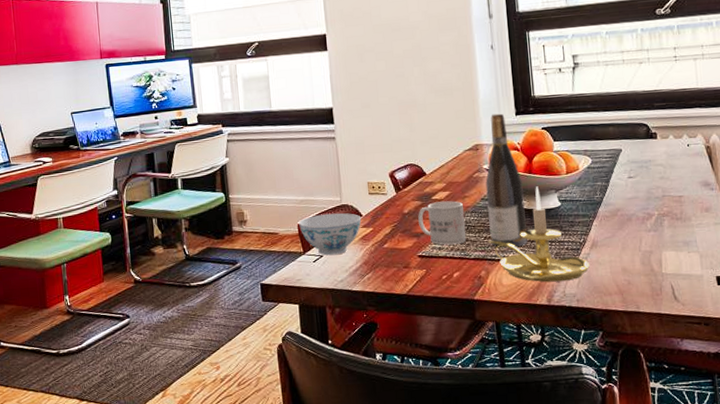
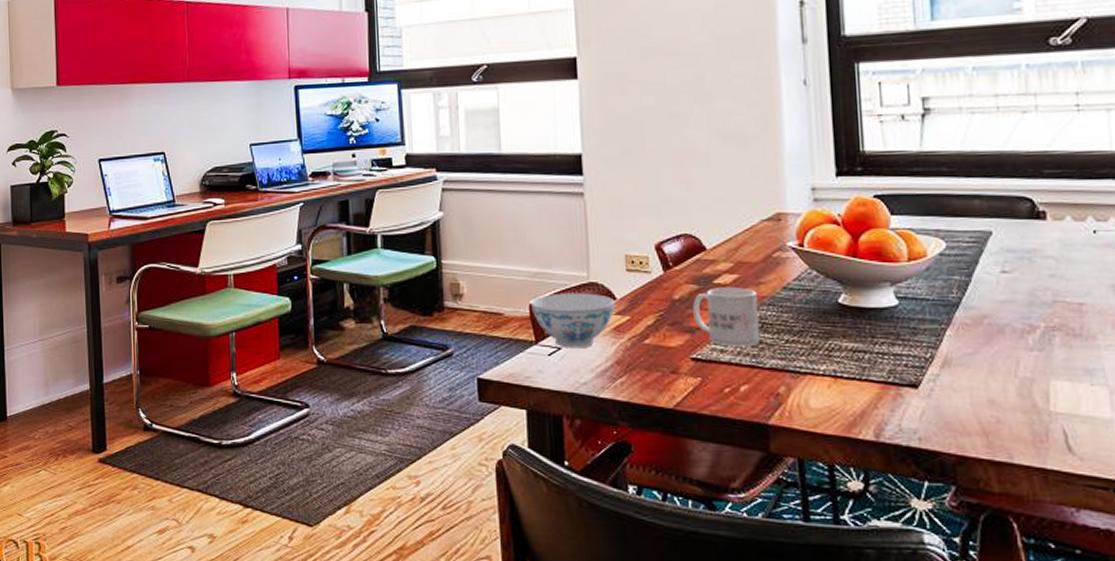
wine bottle: present [485,113,528,247] -> none [790,172,848,357]
candle holder: present [487,186,590,282] -> none [789,276,939,411]

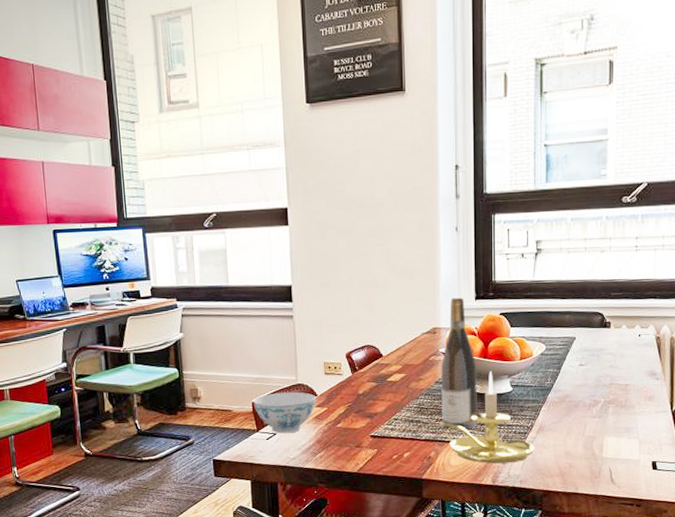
mug: present [693,287,761,347] -> none [372,383,419,426]
candle holder: none [789,276,939,411] -> present [439,371,535,464]
wine bottle: none [790,172,848,357] -> present [441,297,477,430]

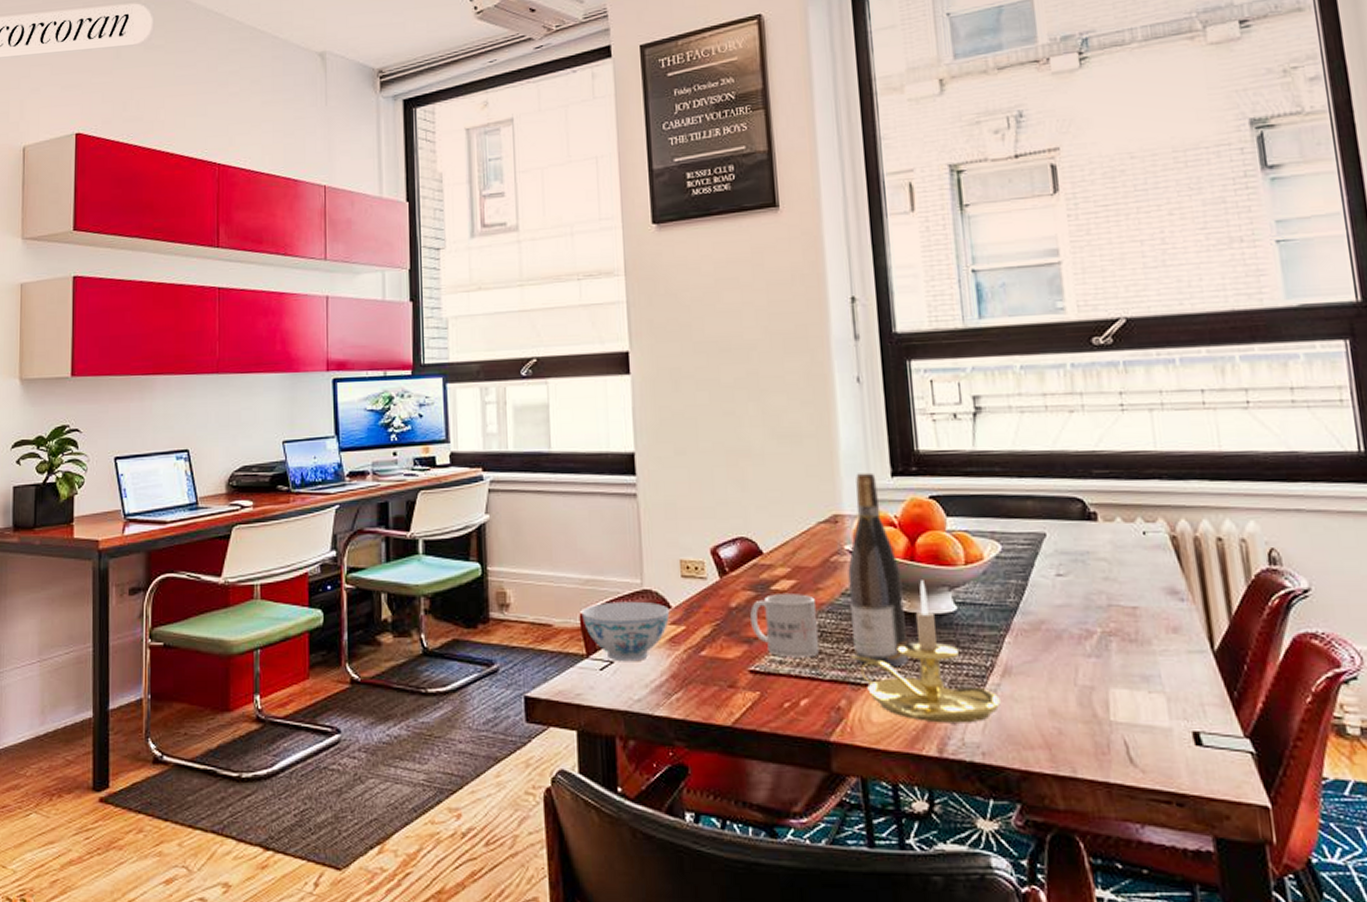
mug: none [372,383,419,426] -> present [750,594,820,658]

